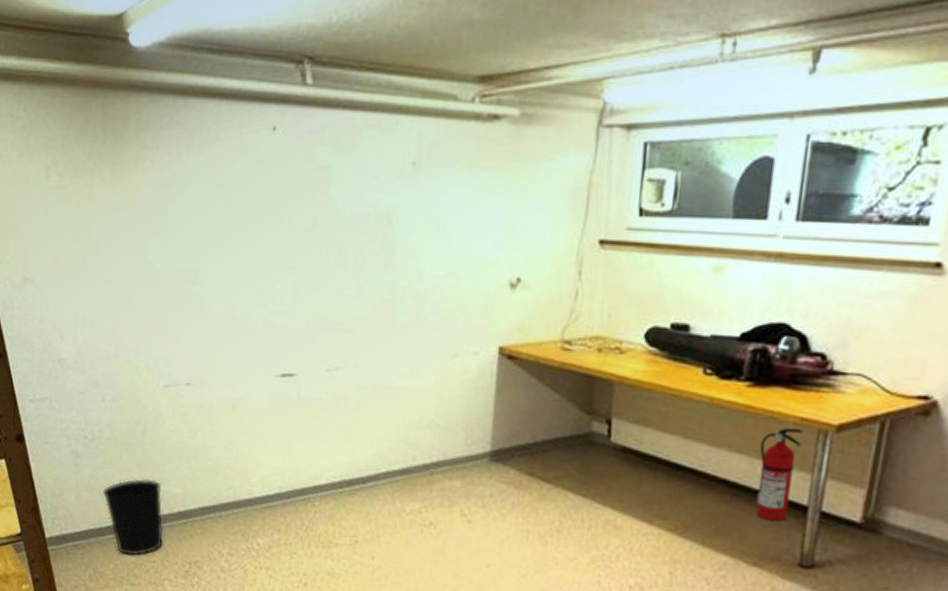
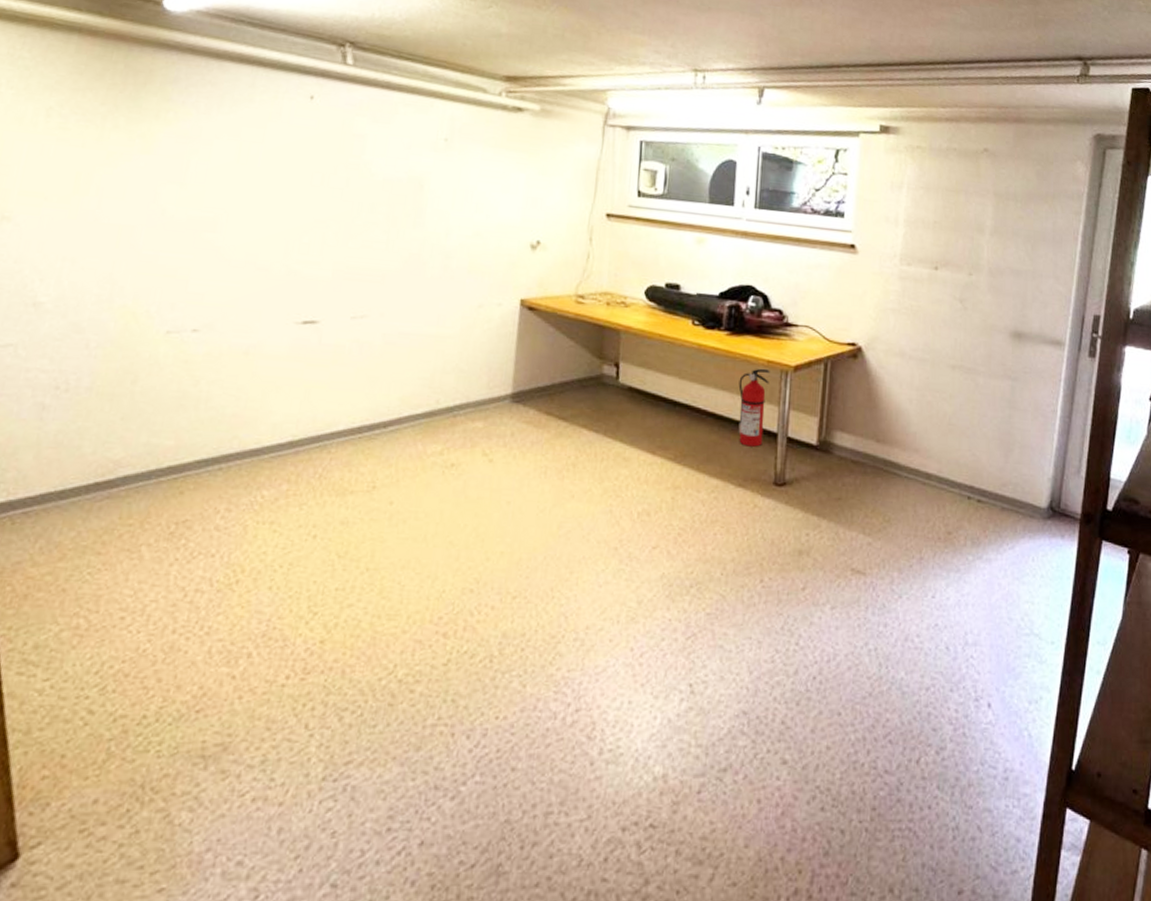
wastebasket: present [102,478,163,557] -> none [71,431,150,520]

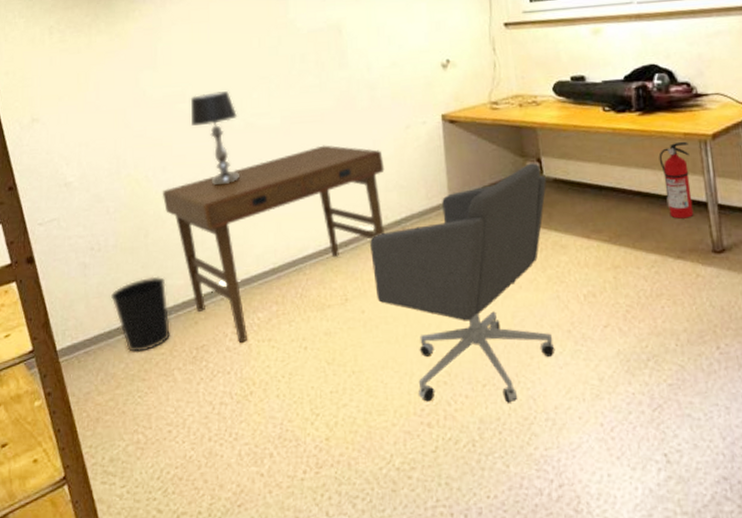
wastebasket: none [71,431,150,520] -> present [110,276,170,352]
desk: none [164,309,446,522] -> present [162,145,385,343]
table lamp: none [219,226,280,337] -> present [190,91,239,186]
office chair: none [410,366,621,619] -> present [370,163,556,403]

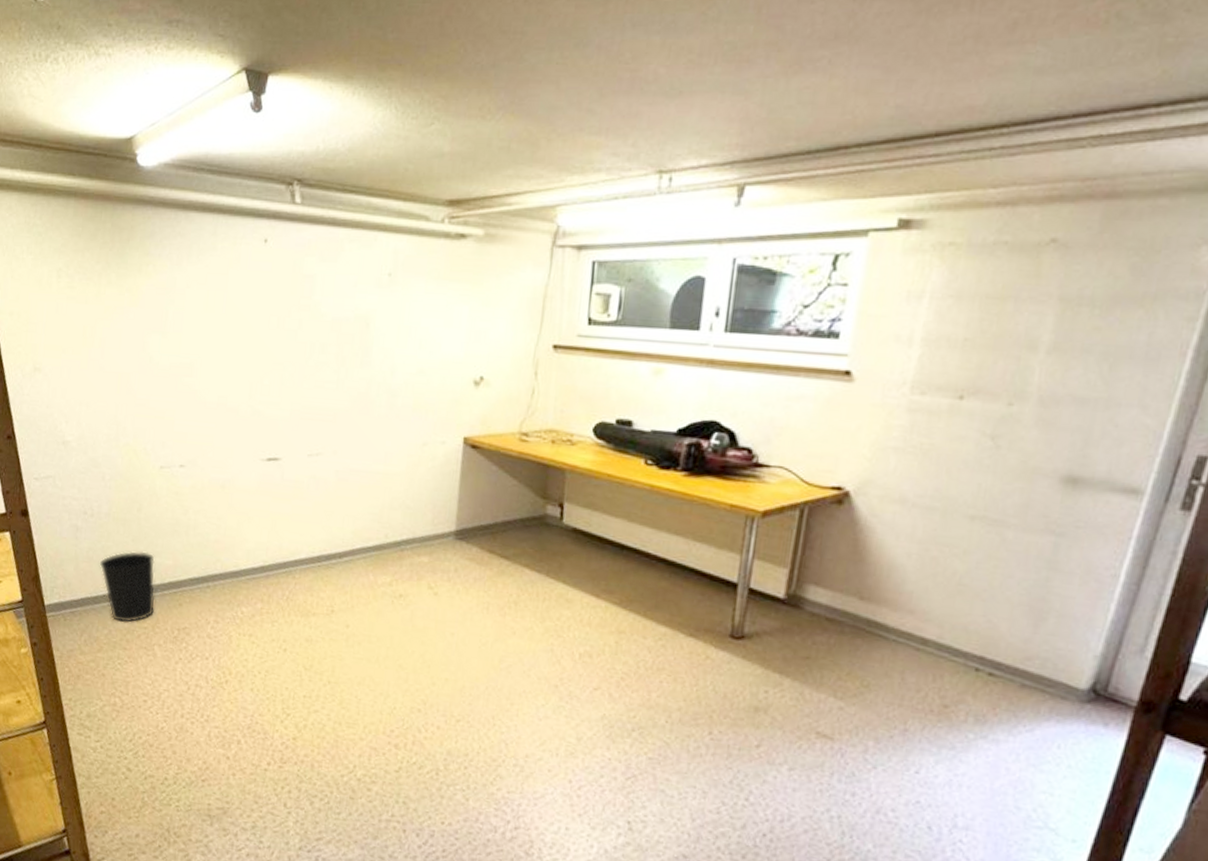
desk: present [162,145,385,343] -> none [158,447,393,633]
table lamp: present [190,91,239,186] -> none [196,370,246,472]
office chair: present [370,163,556,403] -> none [363,507,565,743]
fire extinguisher: present [658,141,694,219] -> none [692,513,733,597]

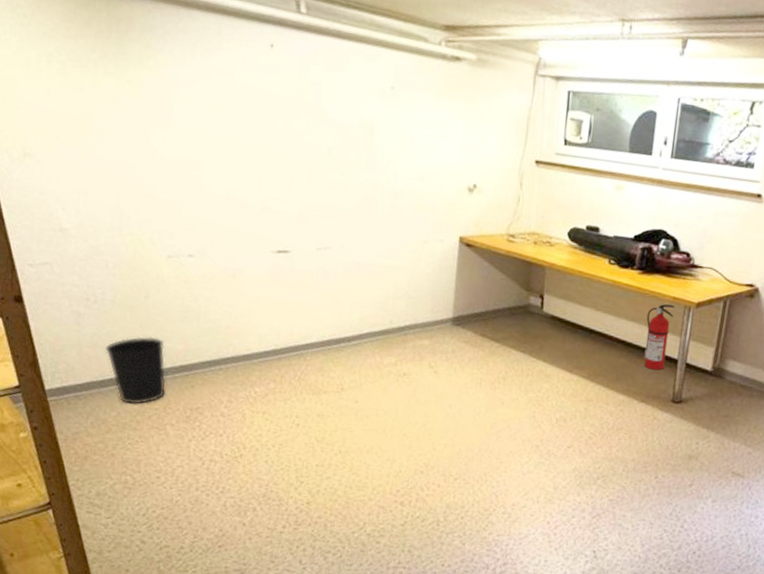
fire extinguisher: none [692,513,733,597] -> present [644,304,675,370]

